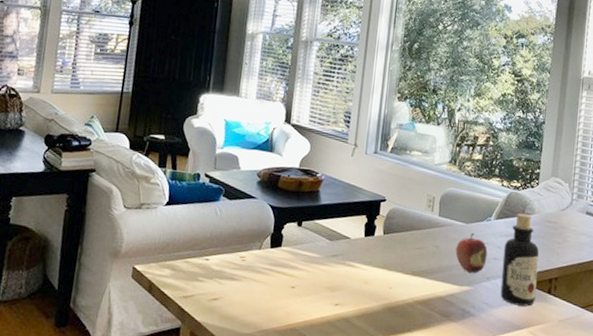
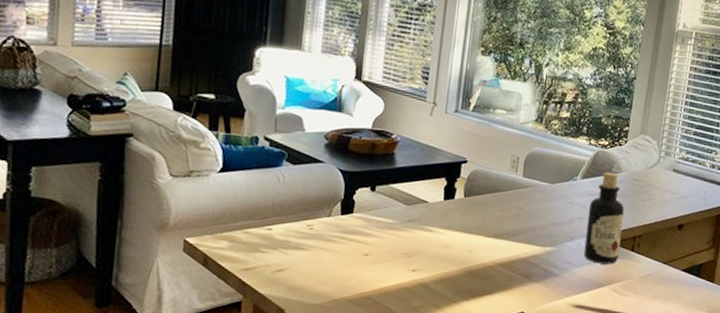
fruit: present [455,232,488,273] -> none [539,193,572,233]

